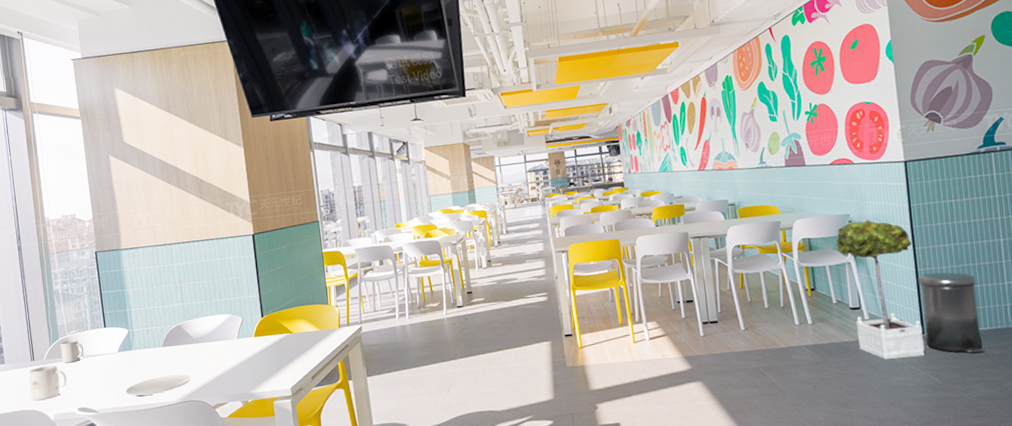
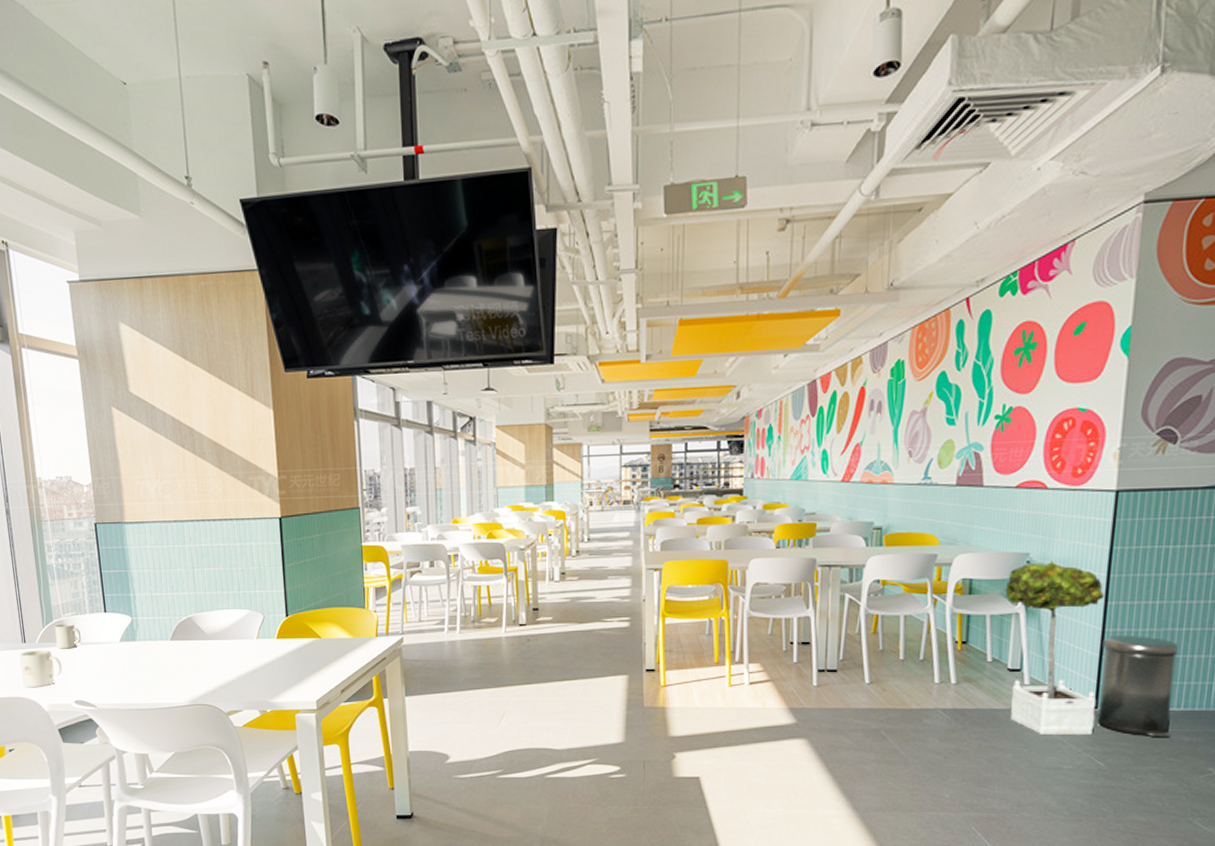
plate: present [125,374,192,396] -> none [127,673,203,693]

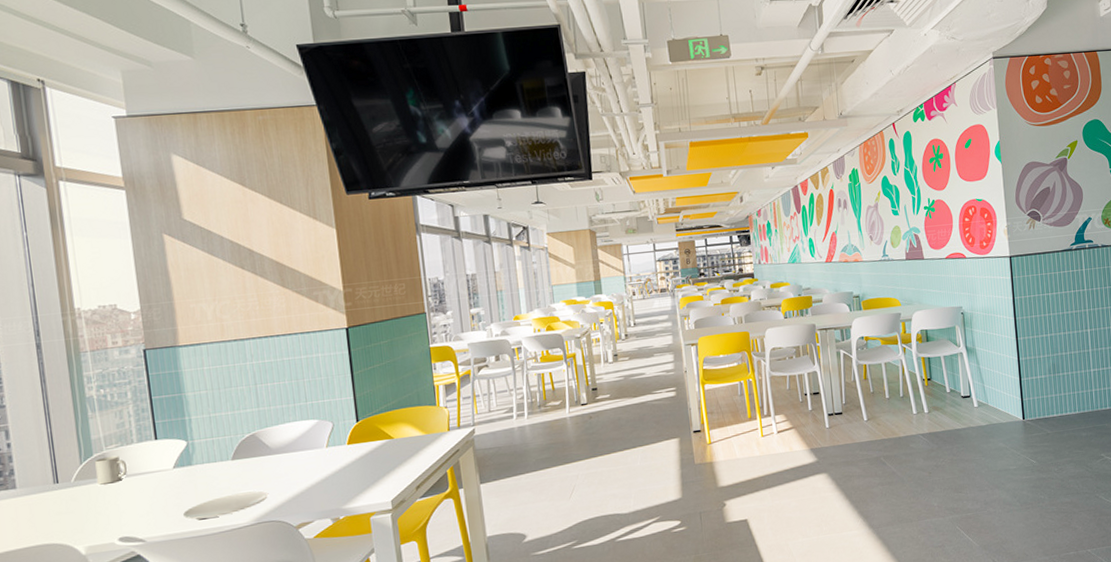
mug: present [19,649,62,688] -> none [50,487,104,533]
plate: none [127,673,203,693] -> present [182,490,269,520]
potted tree: present [1004,560,1105,735] -> none [950,311,1025,445]
pedal bin: present [1098,636,1178,737] -> none [1018,361,1074,437]

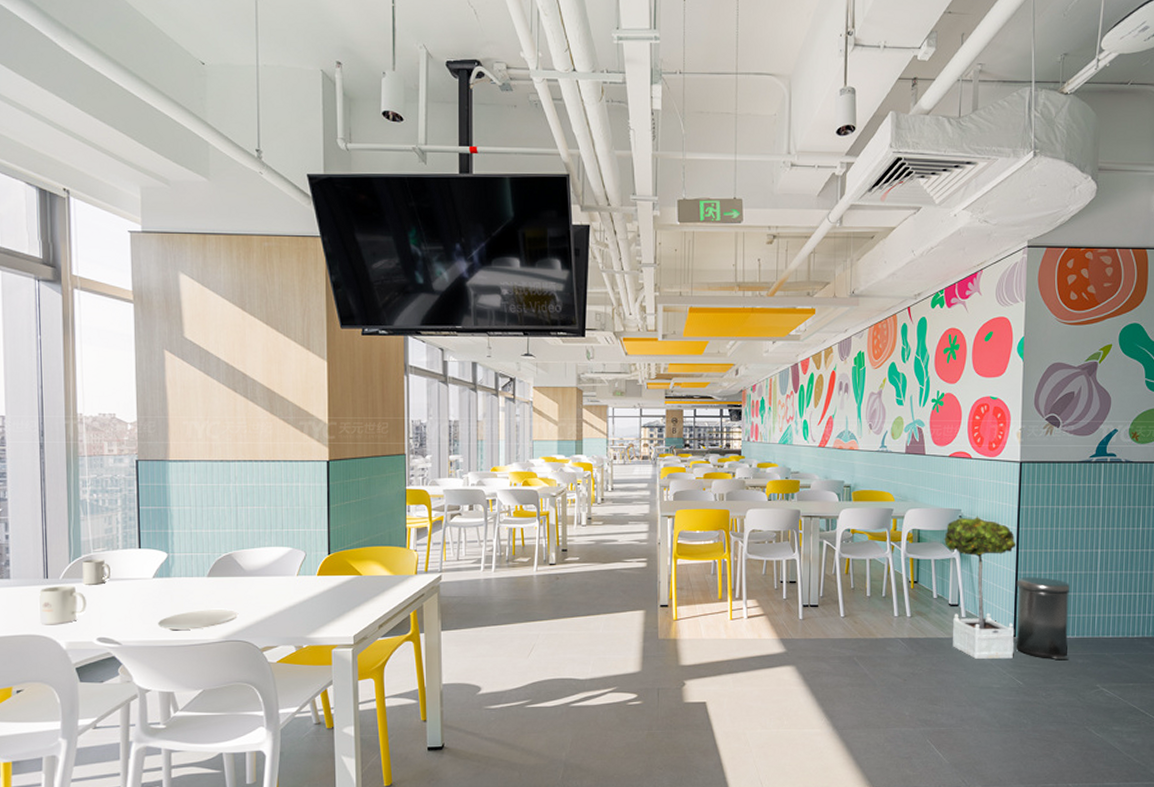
mug: none [50,487,104,533] -> present [38,585,87,625]
potted tree: none [950,311,1025,445] -> present [944,516,1017,659]
pedal bin: none [1018,361,1074,437] -> present [1015,577,1070,659]

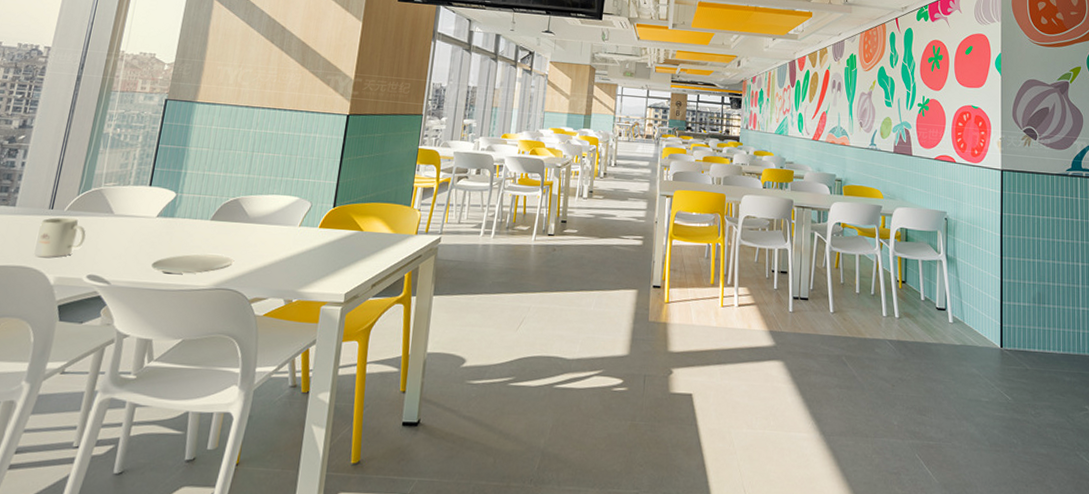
cup: present [82,559,111,585] -> none [85,192,118,220]
potted tree: present [944,516,1017,659] -> none [930,219,1002,371]
pedal bin: present [1015,577,1070,659] -> none [1000,285,1057,376]

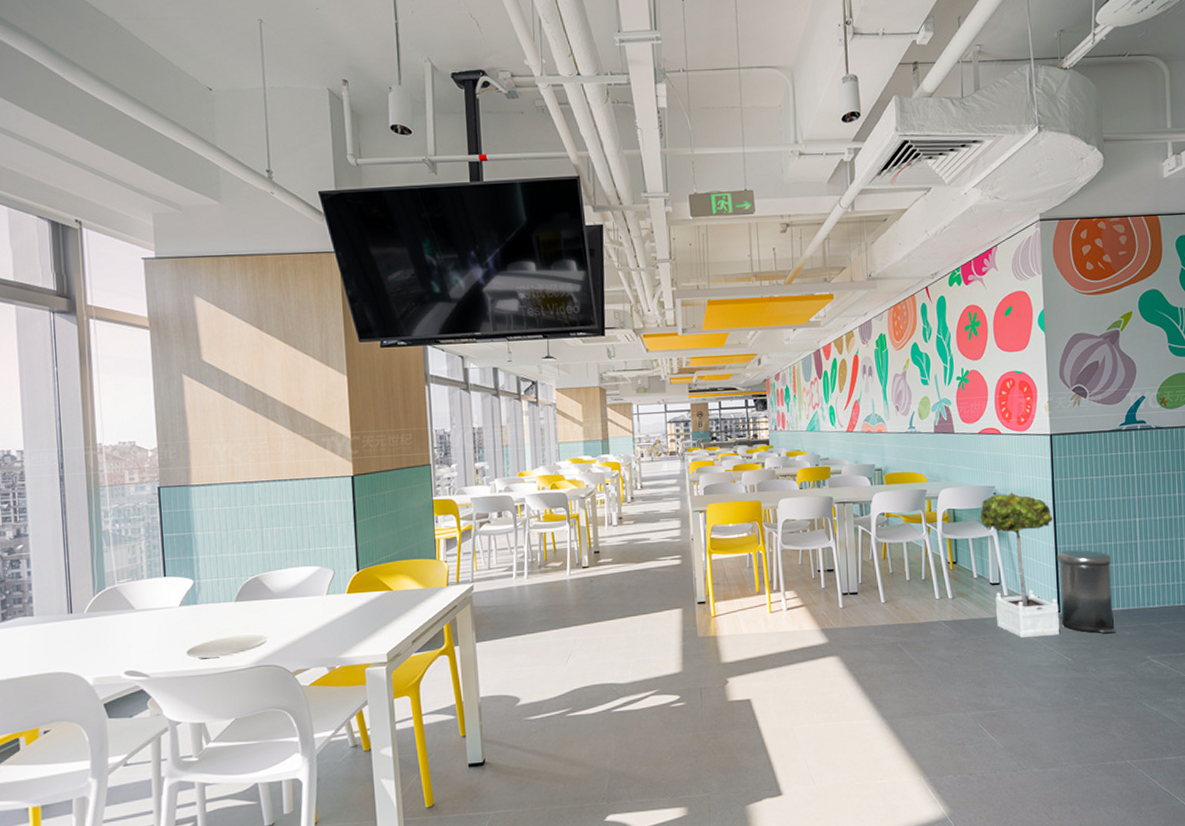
mug: present [34,217,86,258] -> none [63,619,113,662]
potted tree: none [930,219,1002,371] -> present [980,491,1060,638]
pedal bin: none [1000,285,1057,376] -> present [1055,550,1117,634]

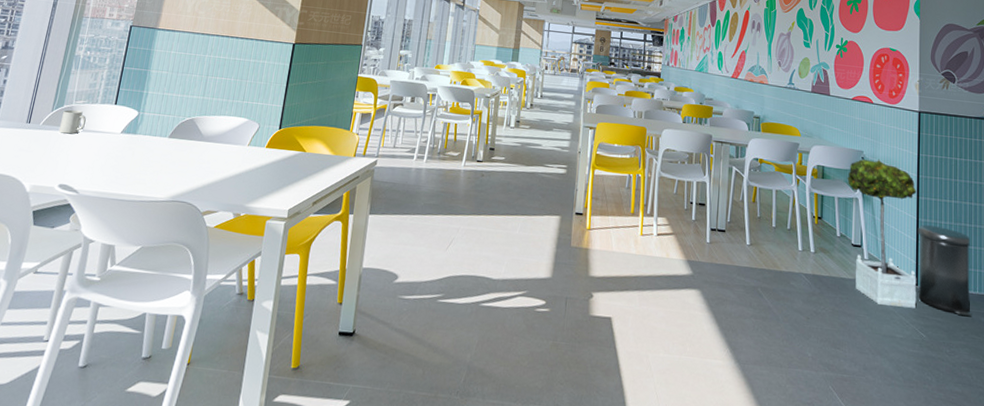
cup: none [106,589,137,618] -> present [58,109,87,134]
plate: present [185,634,269,659] -> none [114,168,189,187]

